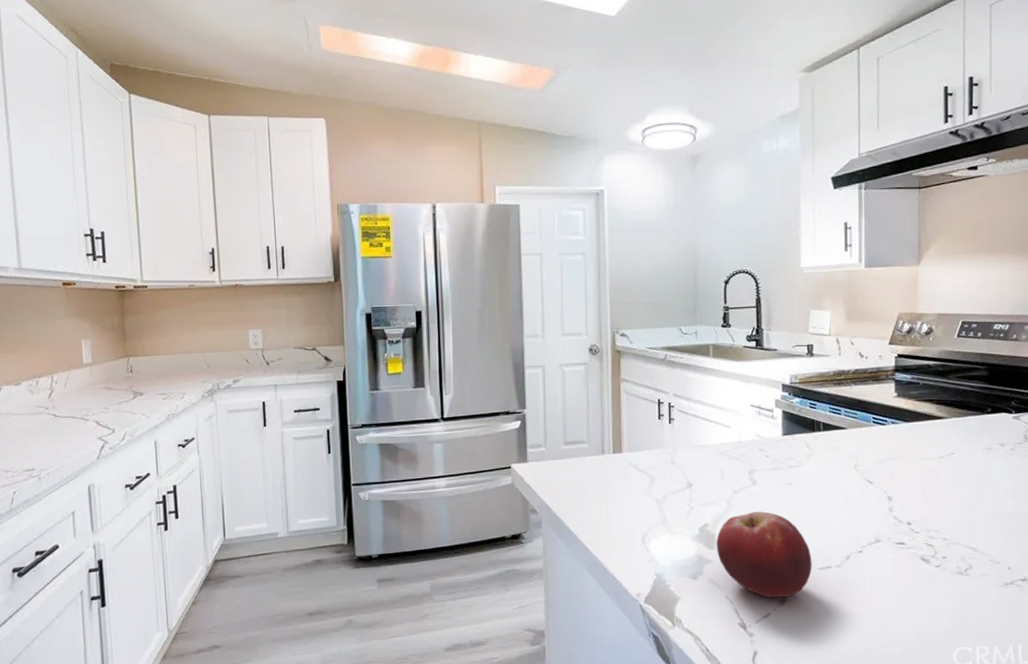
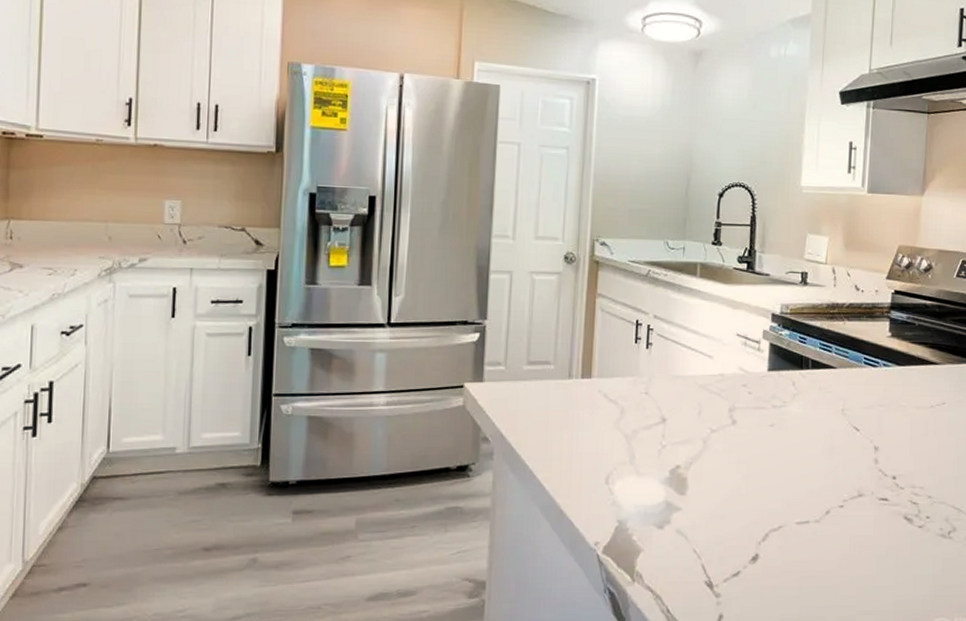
fruit: present [717,511,812,598] -> none [688,455,790,554]

